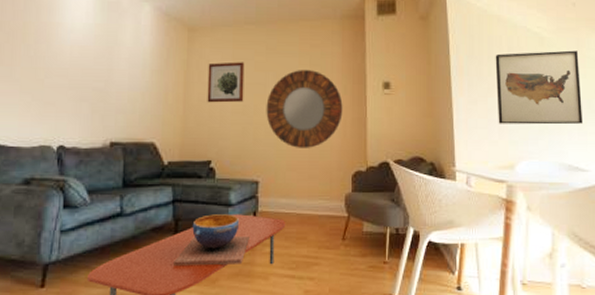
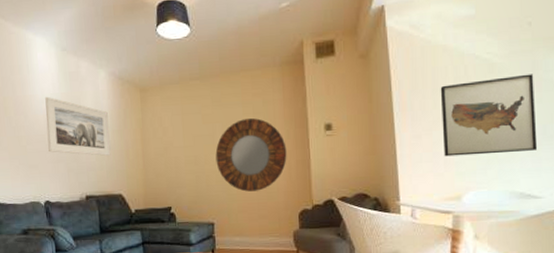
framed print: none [71,25,148,98] -> present [45,96,111,156]
wall art: present [207,62,245,103] -> none [160,116,195,156]

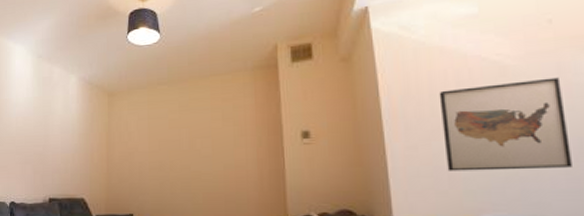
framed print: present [45,96,111,156] -> none [18,100,76,159]
home mirror: present [215,118,287,192] -> none [181,124,259,202]

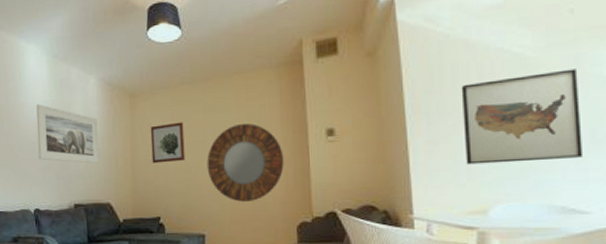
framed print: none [18,100,76,159] -> present [36,103,100,163]
wall art: none [126,121,160,161] -> present [150,122,186,164]
home mirror: none [181,124,259,202] -> present [207,123,284,202]

